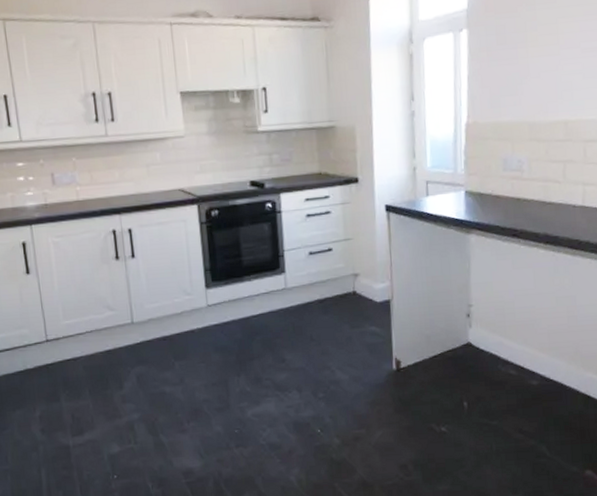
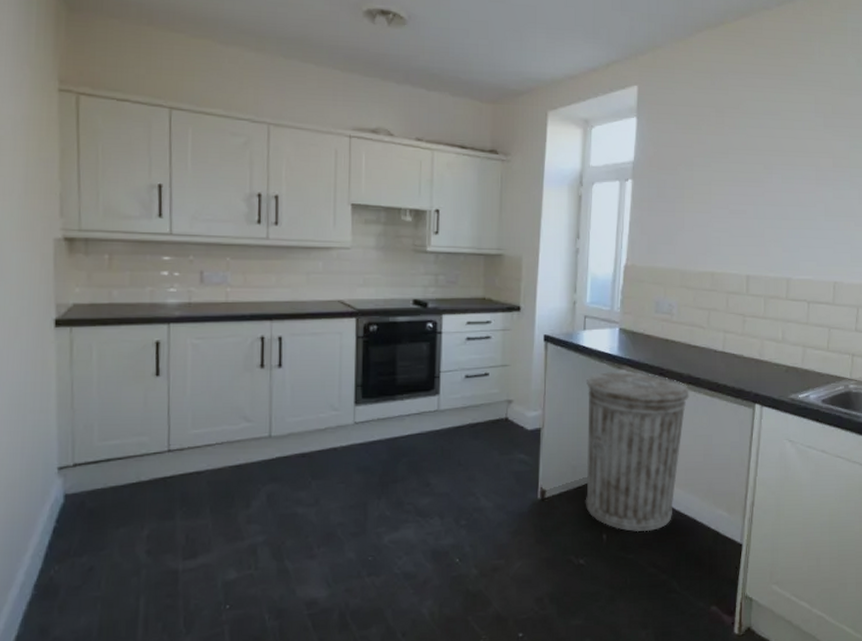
trash can: none [434,235,548,399] -> present [585,372,689,532]

